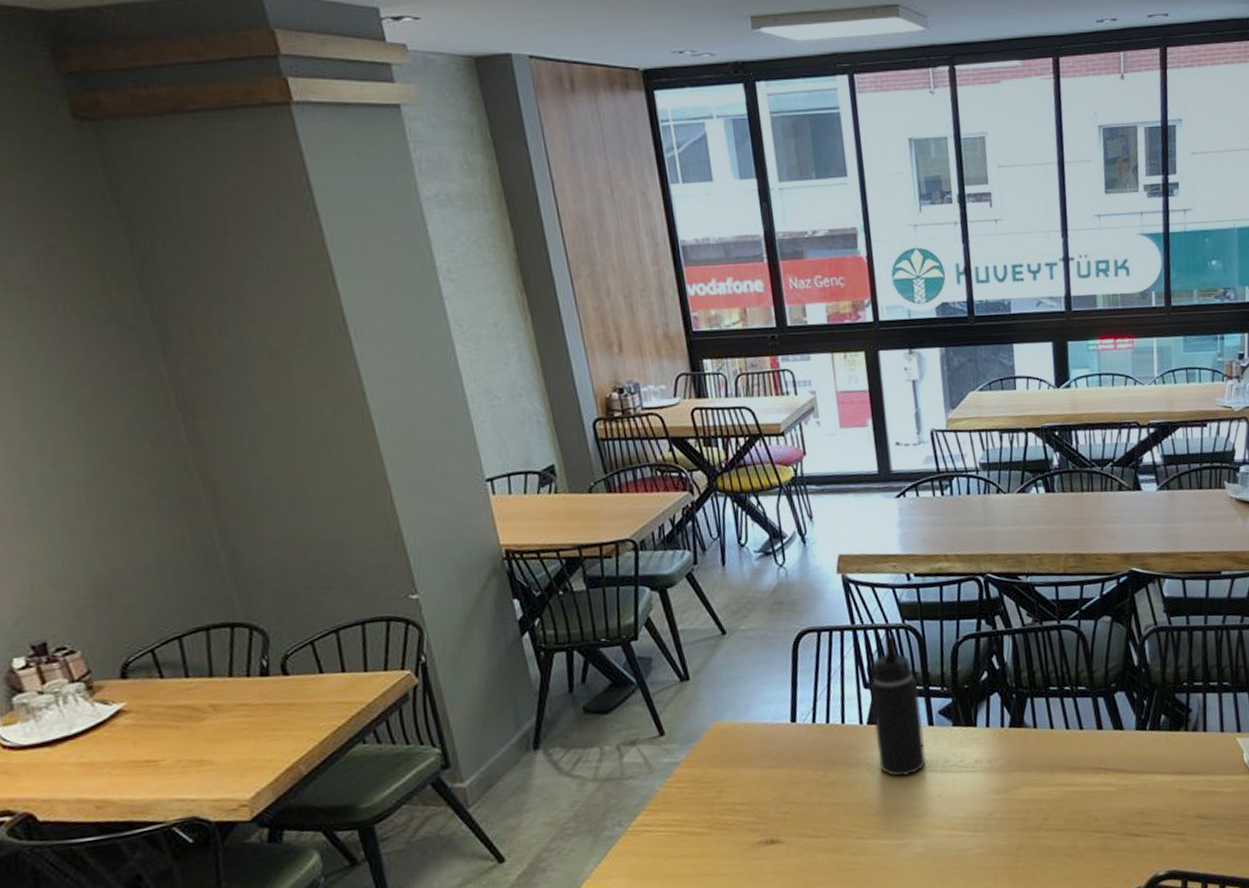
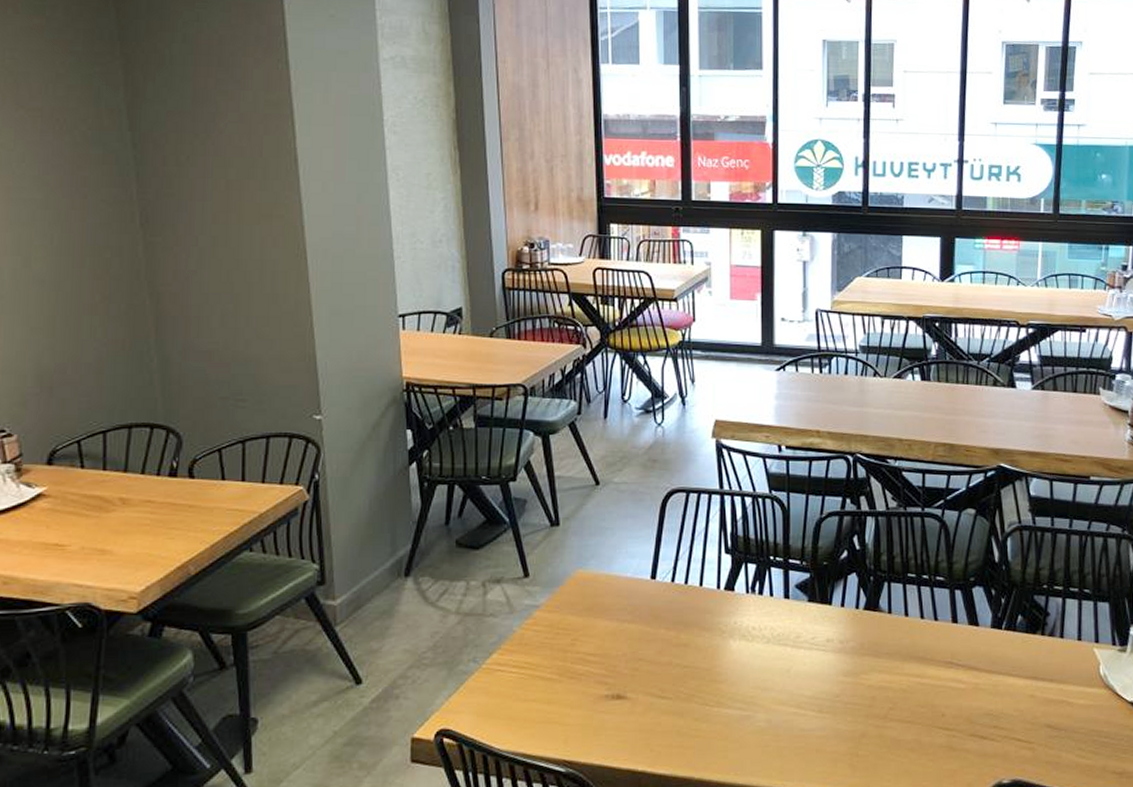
water bottle: present [870,635,926,777] -> none [731,503,779,647]

